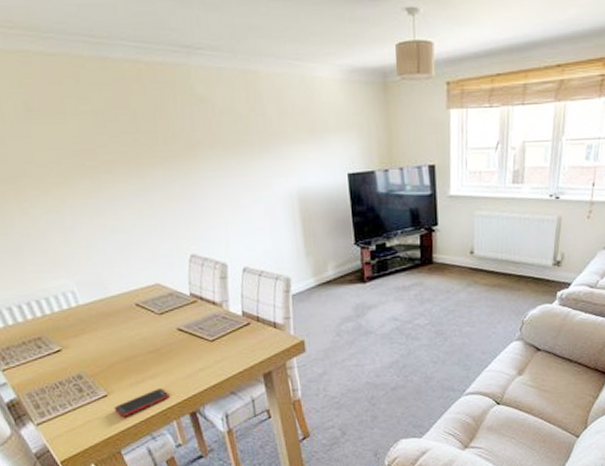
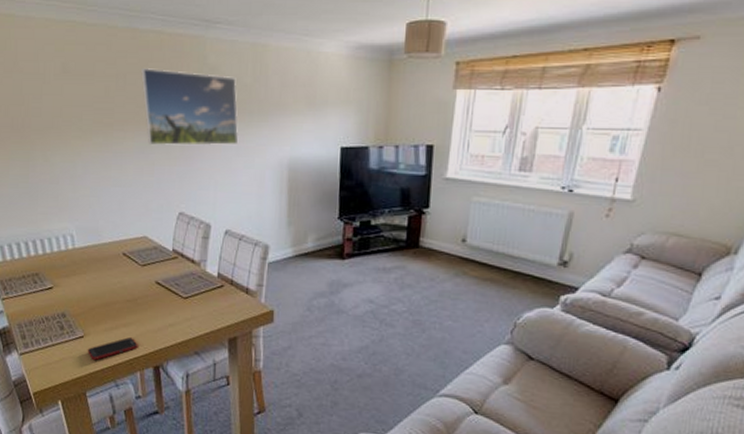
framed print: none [121,102,243,187] -> present [141,68,239,146]

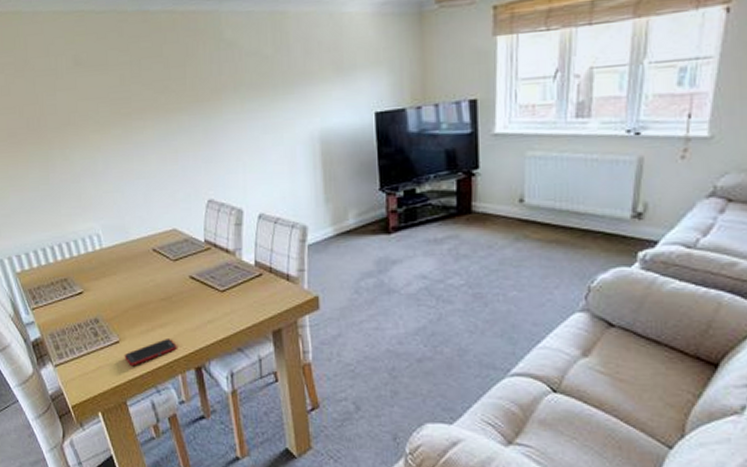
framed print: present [141,68,239,146] -> none [156,49,265,131]

